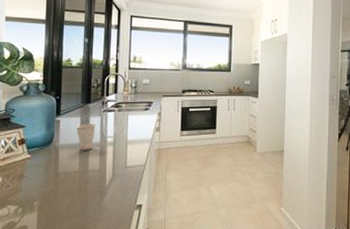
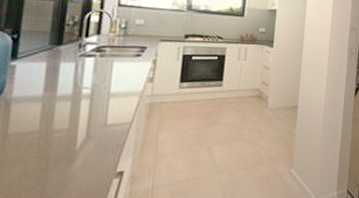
cup: present [76,123,95,151] -> none [39,71,67,105]

